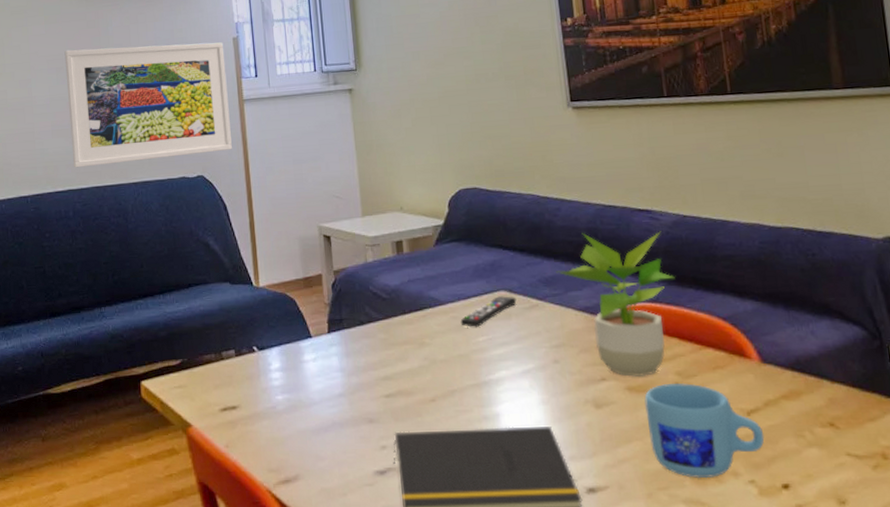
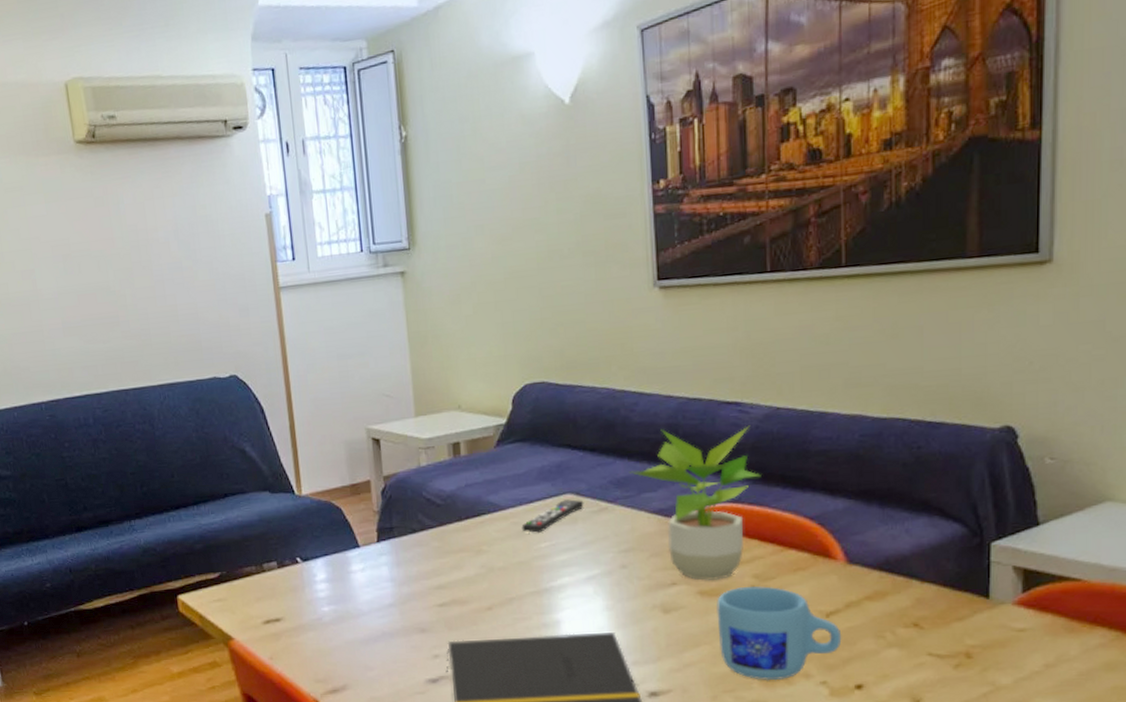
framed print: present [64,42,232,168] -> none [70,220,268,370]

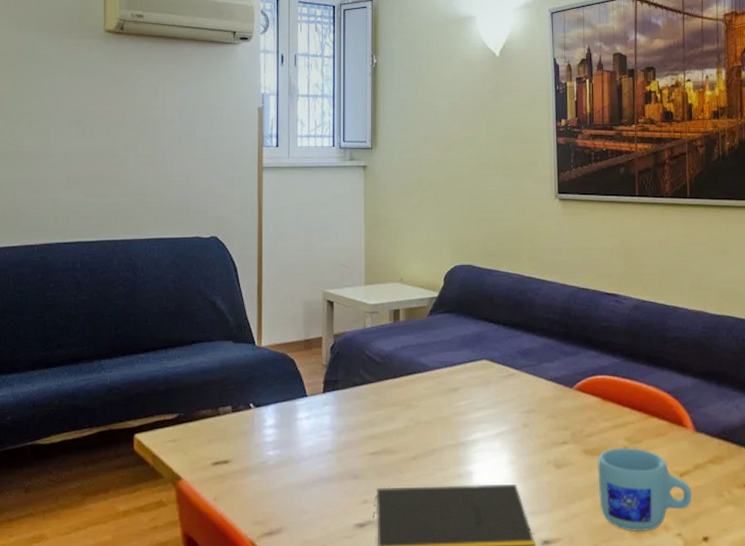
remote control: present [521,499,584,533] -> none [445,365,496,392]
potted plant: present [628,425,761,580] -> none [532,310,632,441]

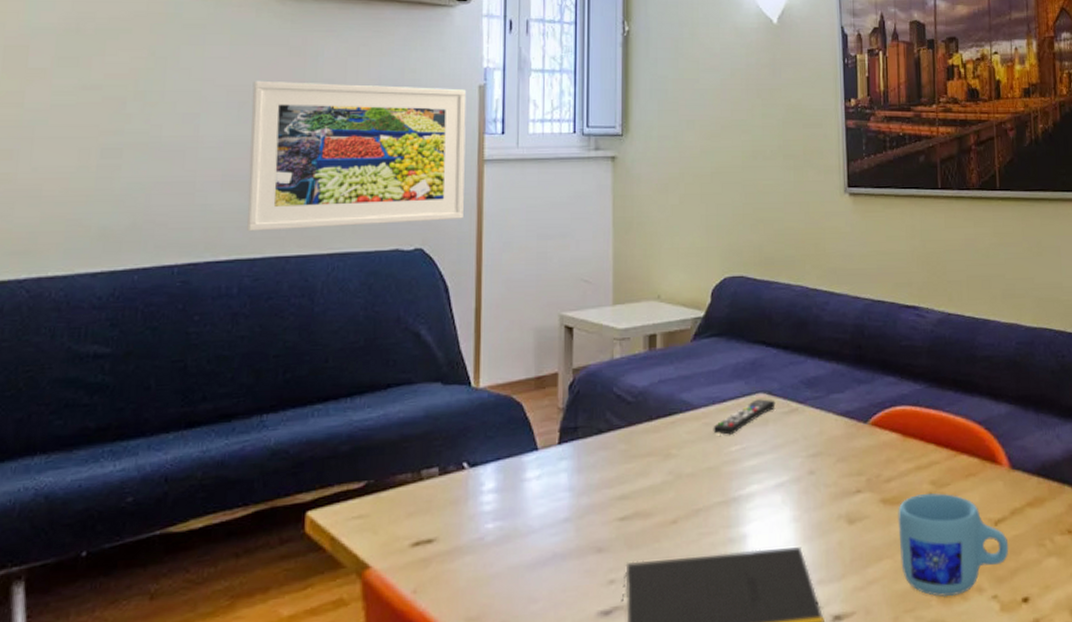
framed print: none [85,103,249,220] -> present [246,80,467,232]
remote control: none [445,365,496,392] -> present [713,399,776,435]

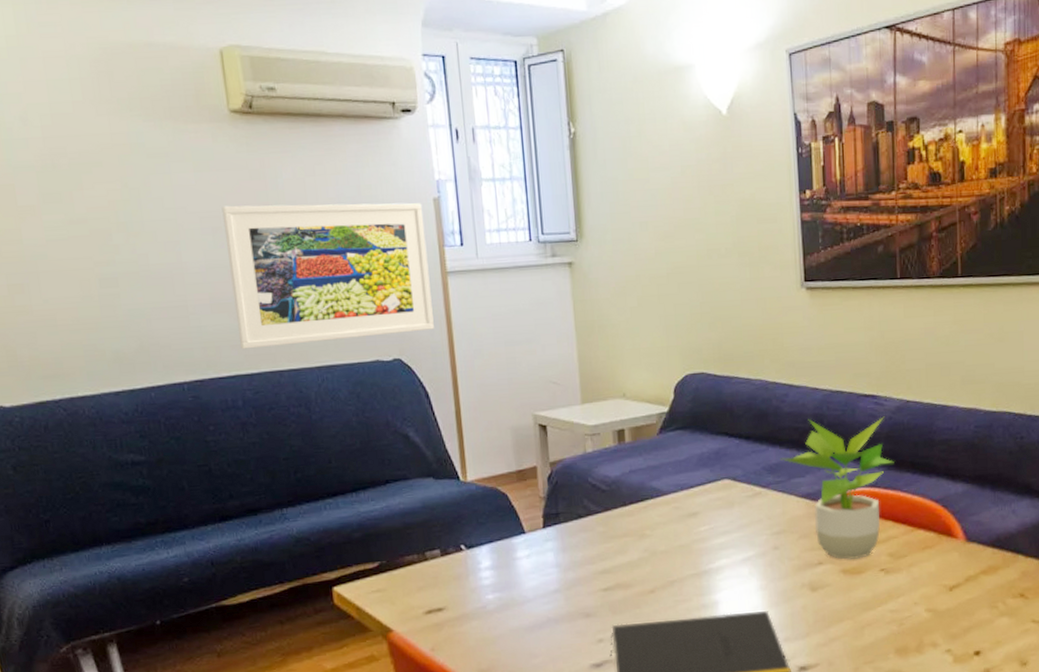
remote control: present [713,399,776,435] -> none [682,484,740,517]
potted plant: none [818,329,936,487] -> present [780,416,894,560]
mug: present [898,493,1009,597] -> none [857,564,963,652]

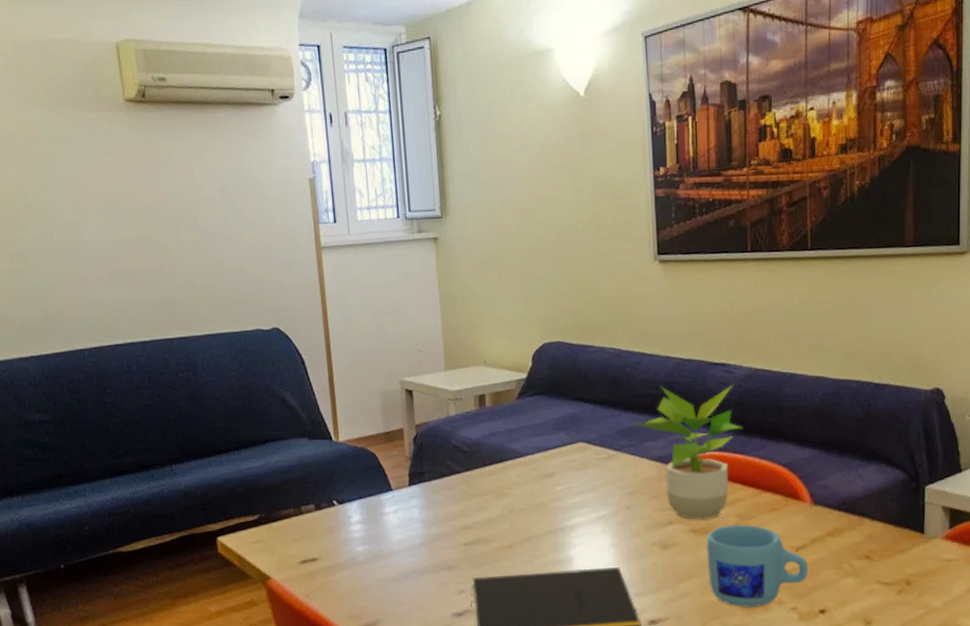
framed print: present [221,202,434,350] -> none [118,183,309,319]
mug: none [857,564,963,652] -> present [706,525,809,608]

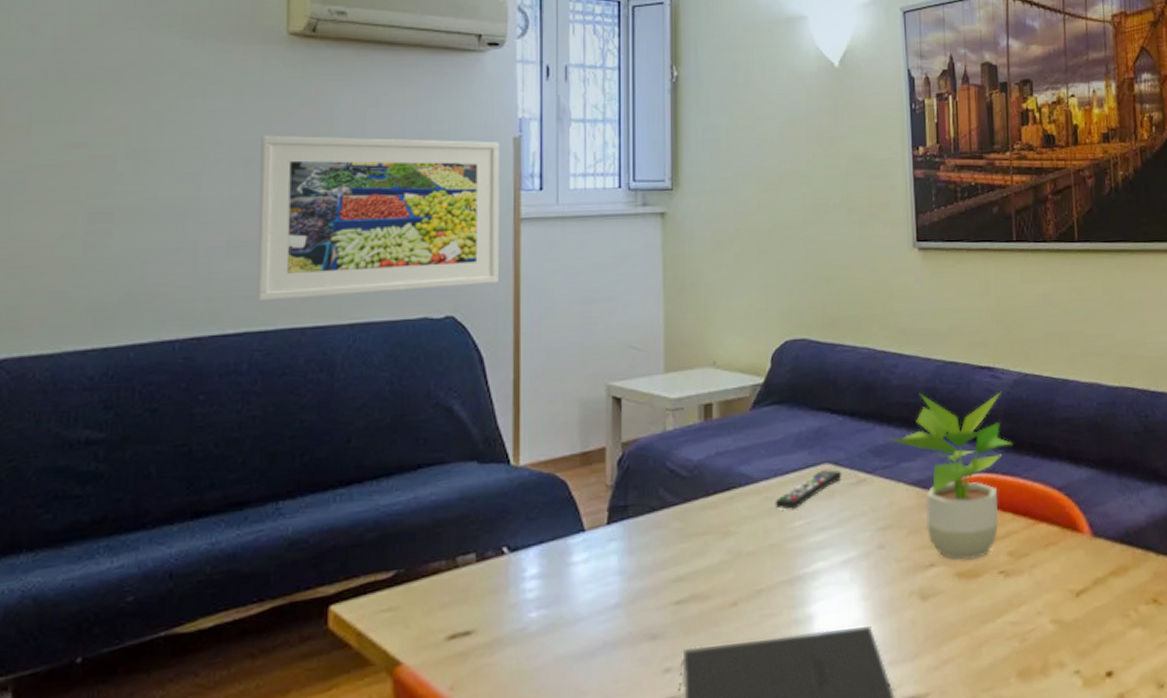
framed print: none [118,183,309,319] -> present [256,135,500,301]
remote control: none [539,447,594,478] -> present [775,470,842,509]
mug: present [706,525,809,608] -> none [974,564,1092,674]

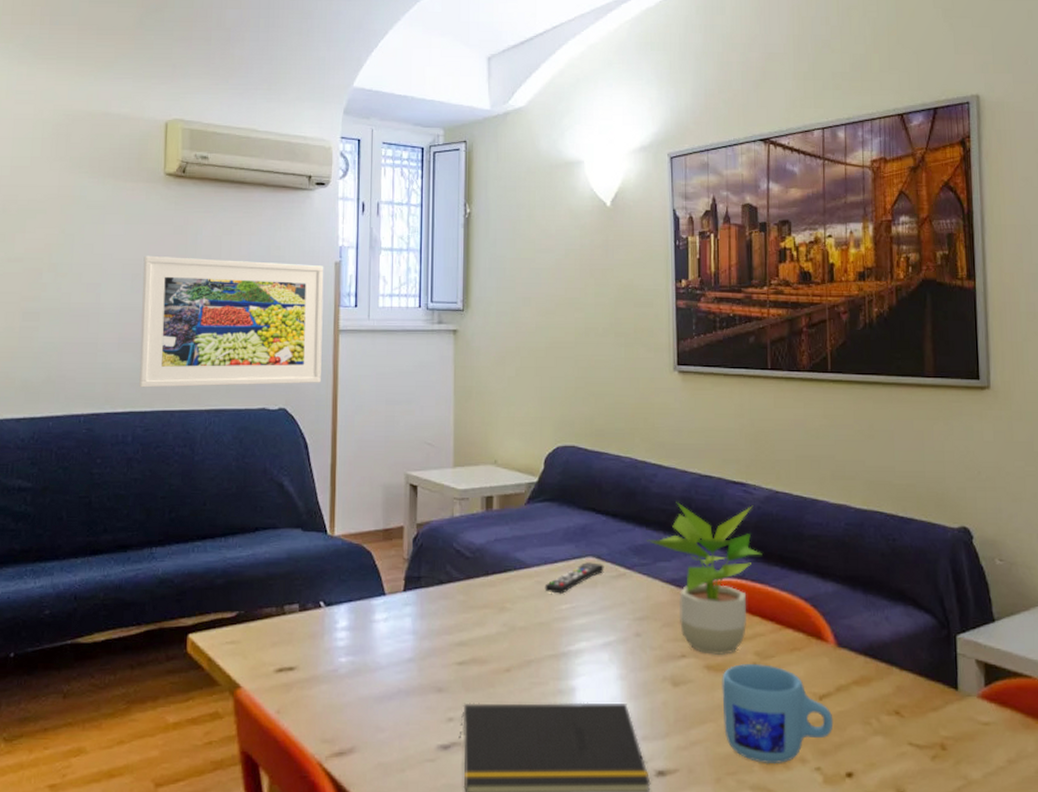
mug: none [974,564,1092,674] -> present [722,664,834,765]

